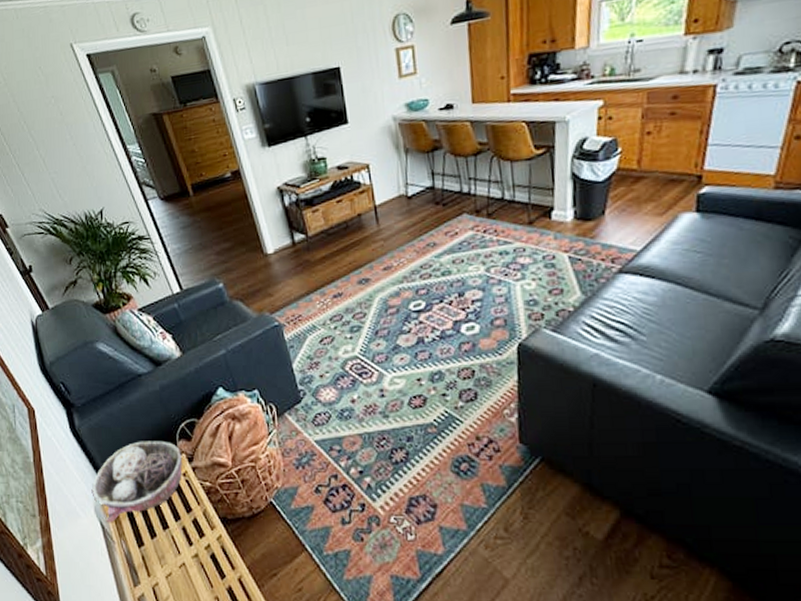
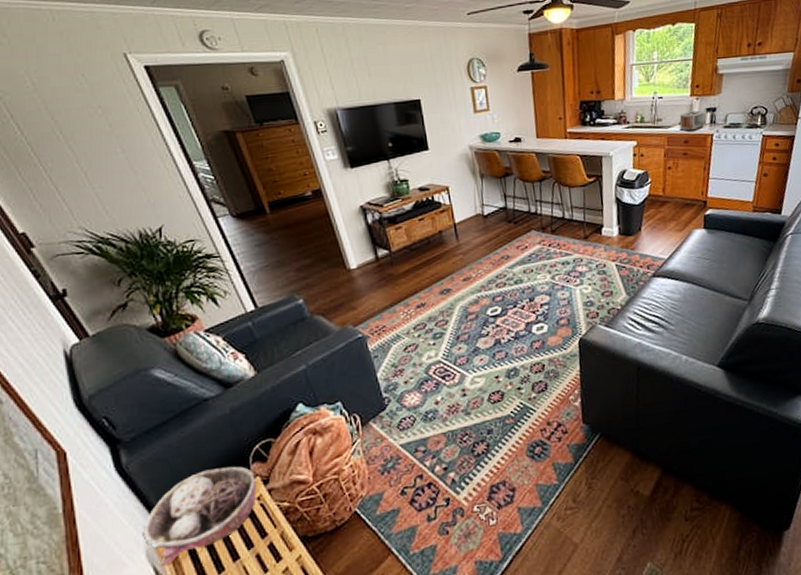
toaster: none [665,53,705,84] -> present [678,110,705,132]

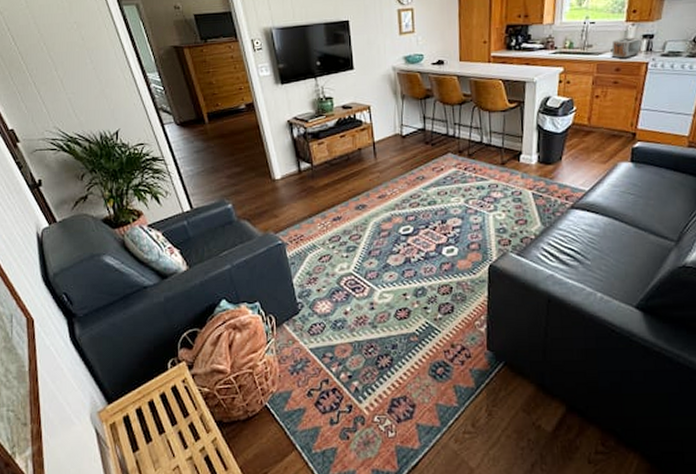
decorative basket: present [143,466,256,567] -> none [89,349,182,429]

